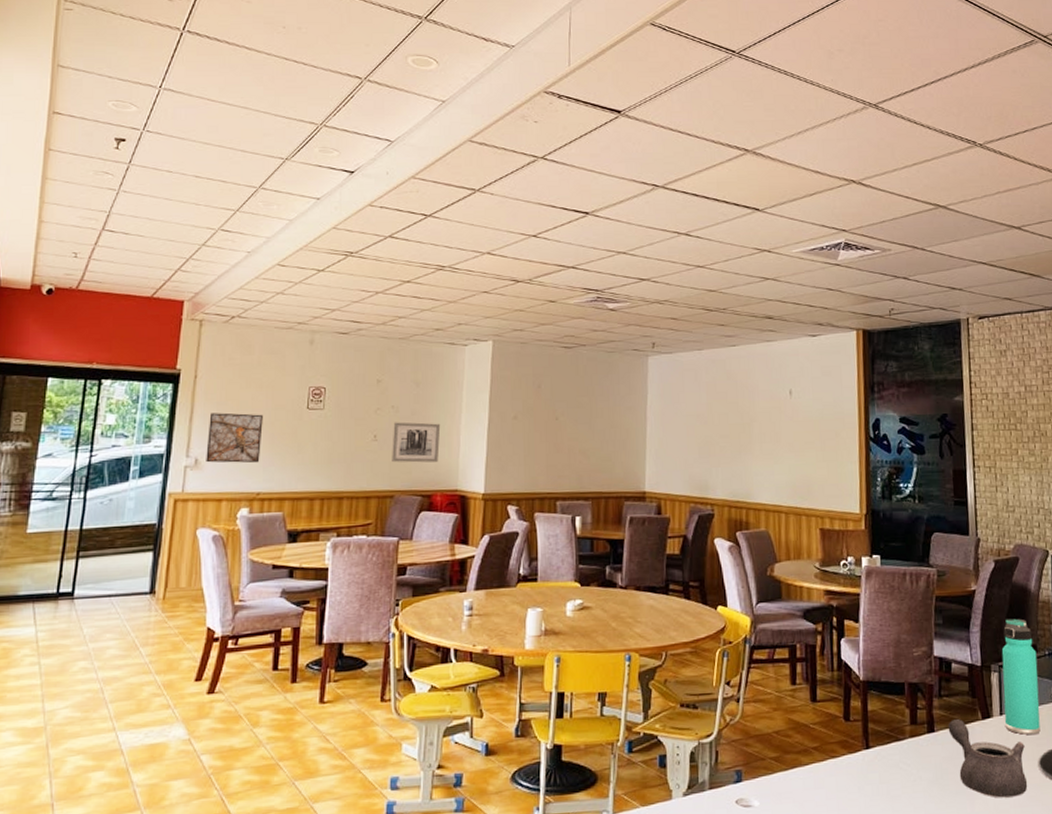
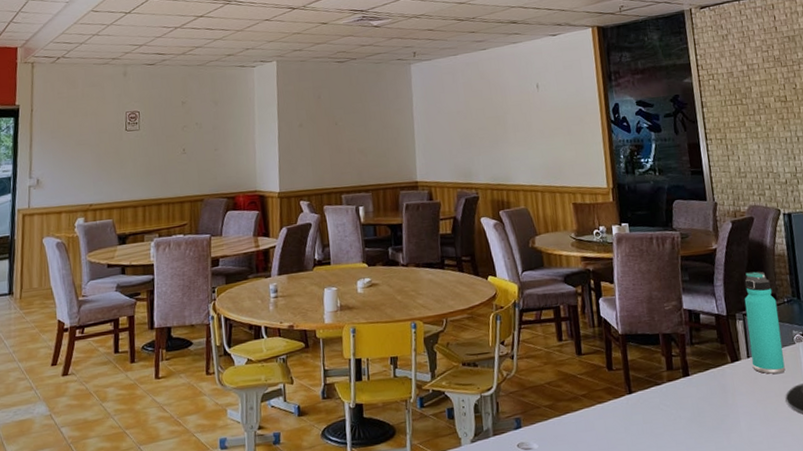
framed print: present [206,412,263,463] -> none [45,138,90,182]
wall art: present [392,422,441,463] -> none [198,135,239,171]
teapot: present [948,718,1028,798] -> none [701,363,778,432]

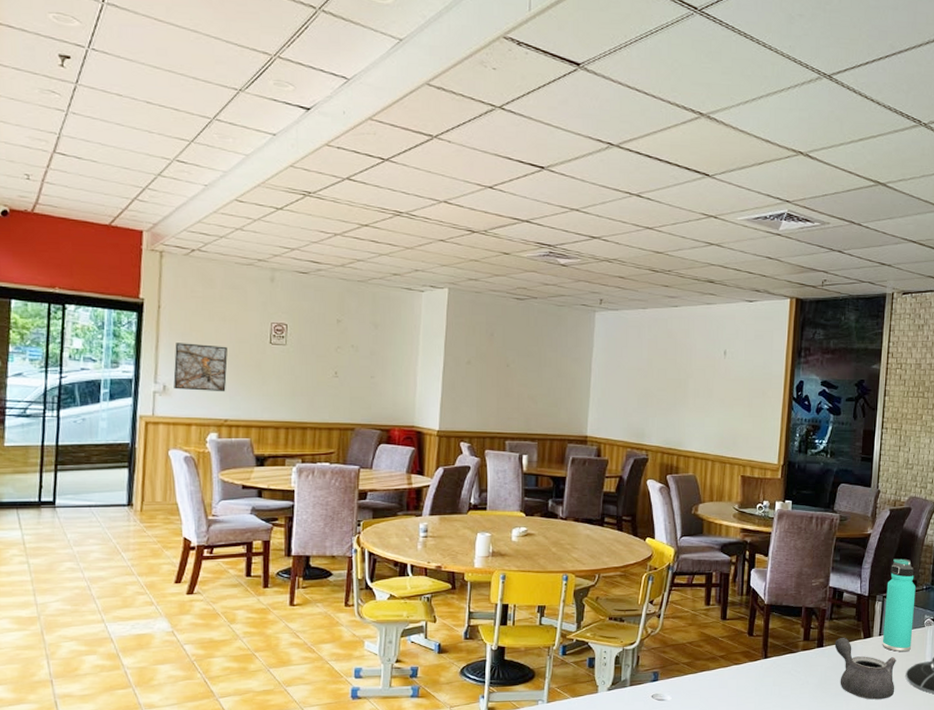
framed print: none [45,138,90,182] -> present [173,343,228,392]
teapot: none [701,363,778,432] -> present [834,637,896,700]

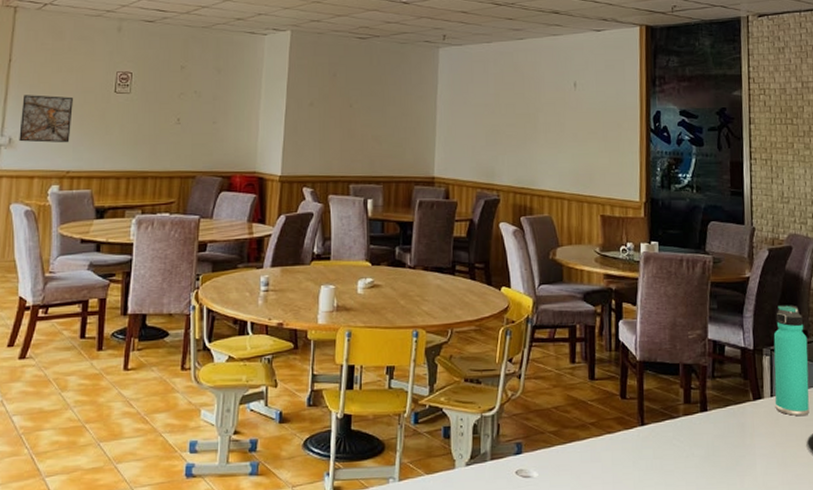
teapot: present [834,637,896,700] -> none [720,399,796,475]

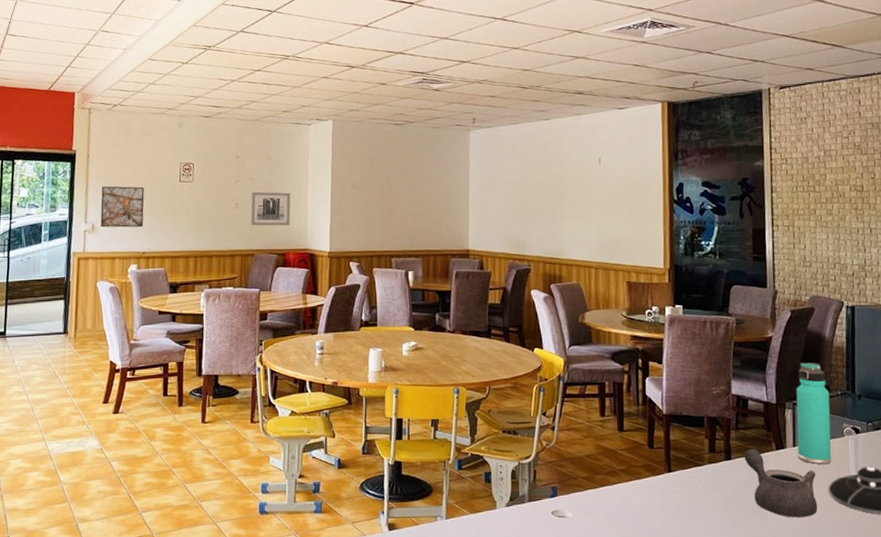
wall art: none [194,106,241,146] -> present [251,191,291,226]
teapot: none [720,399,796,475] -> present [744,448,818,518]

